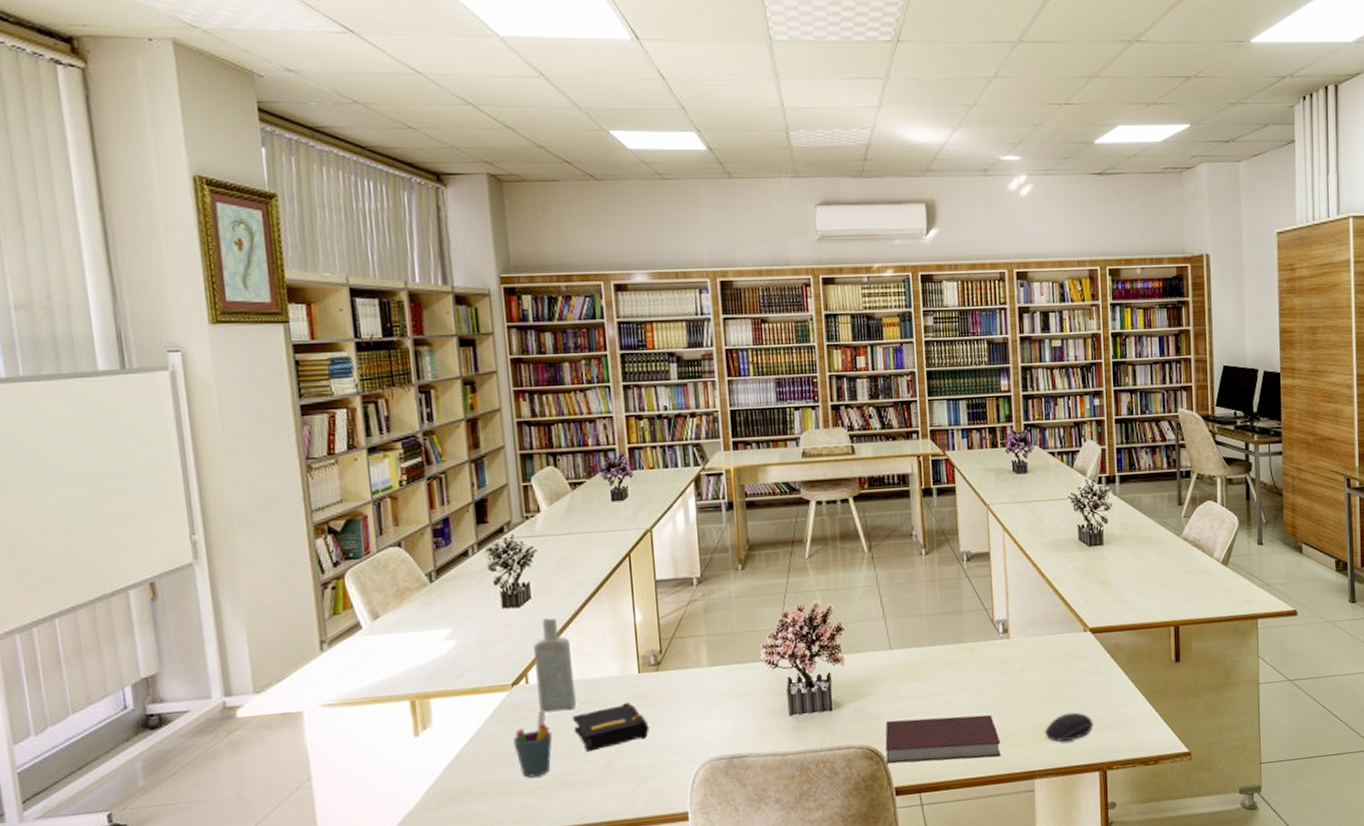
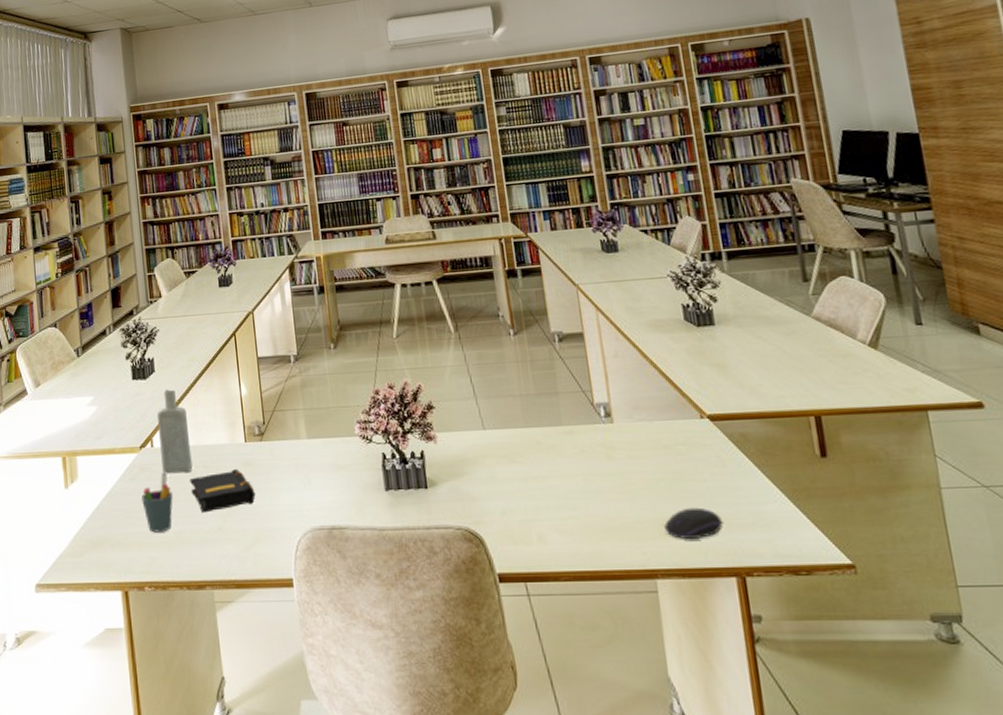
notebook: present [885,714,1001,764] -> none [483,502,615,551]

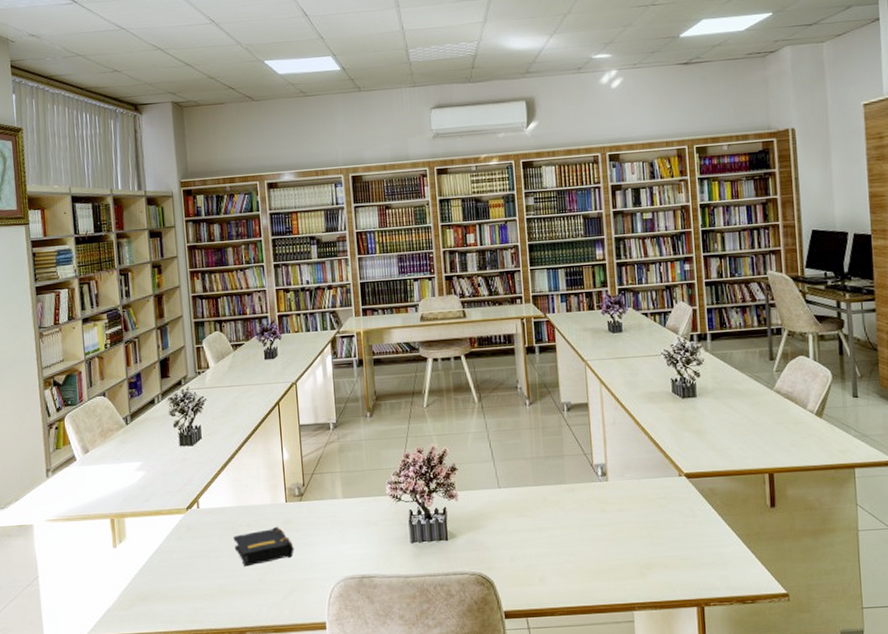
pen holder: present [141,473,173,533] -> none [187,531,217,586]
bottle: present [156,389,193,474] -> none [203,455,236,533]
computer mouse: present [664,507,724,539] -> none [643,550,690,577]

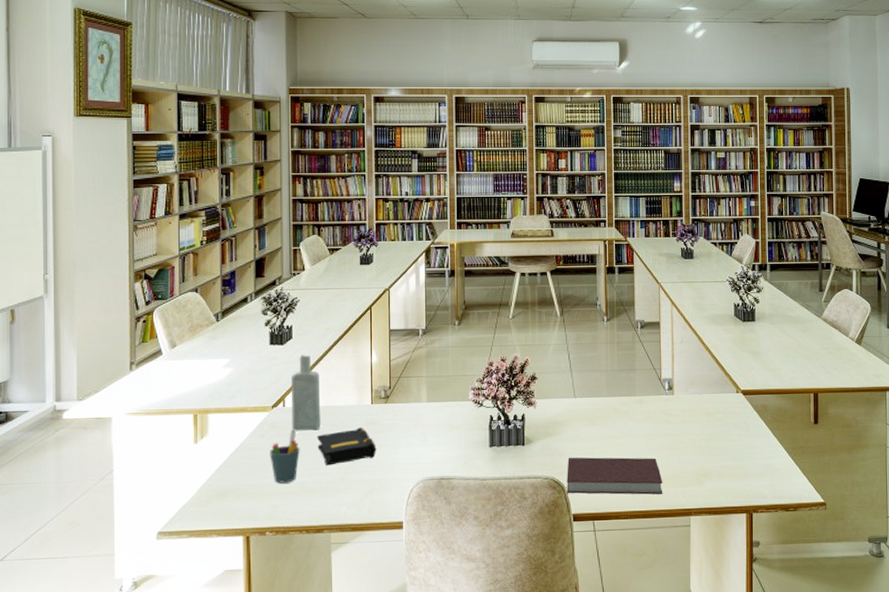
pen holder: none [187,531,217,586] -> present [270,430,300,483]
bottle: none [203,455,236,533] -> present [290,355,321,431]
notebook: none [495,549,602,590] -> present [567,457,663,495]

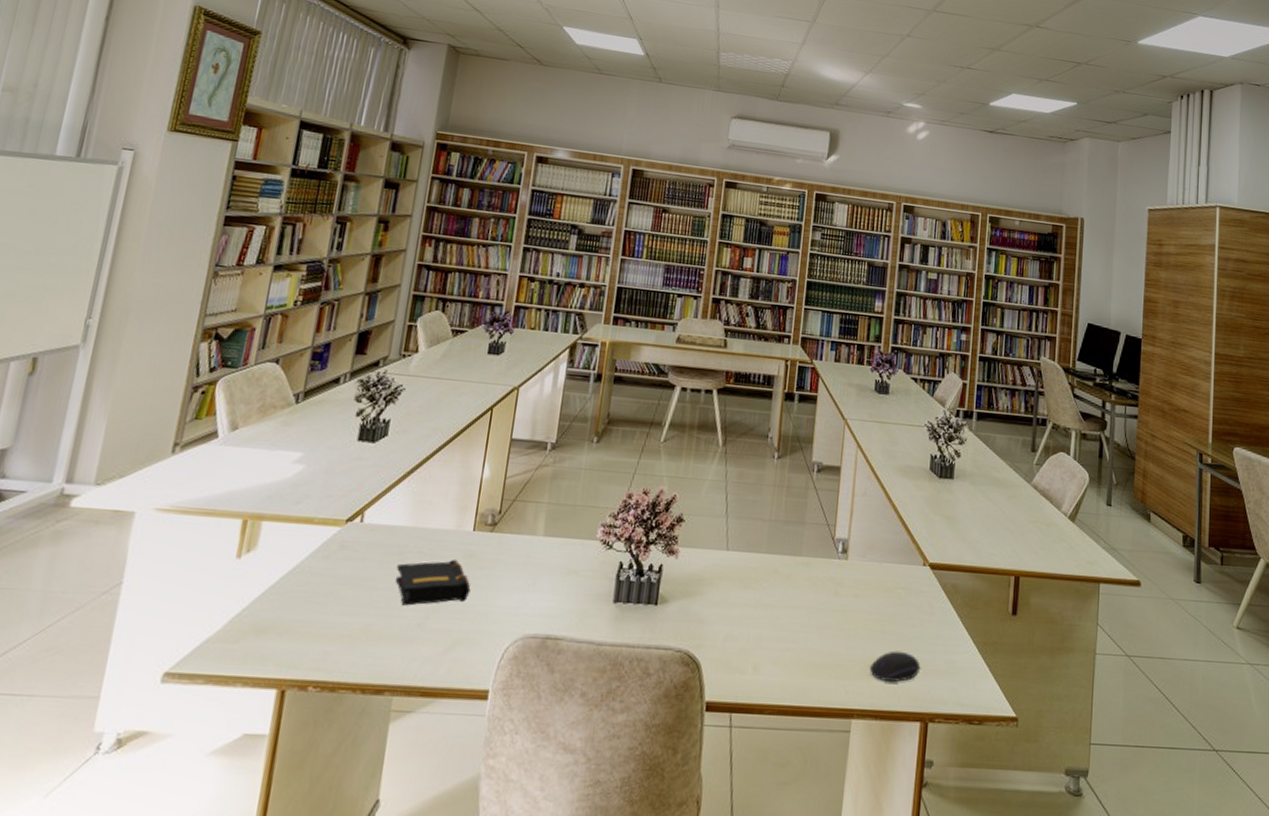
pen holder: present [270,430,300,483] -> none [331,554,373,624]
bottle: present [290,355,321,431] -> none [367,458,414,558]
notebook: present [567,457,663,495] -> none [702,626,823,686]
computer mouse: none [701,461,743,485] -> present [870,650,921,682]

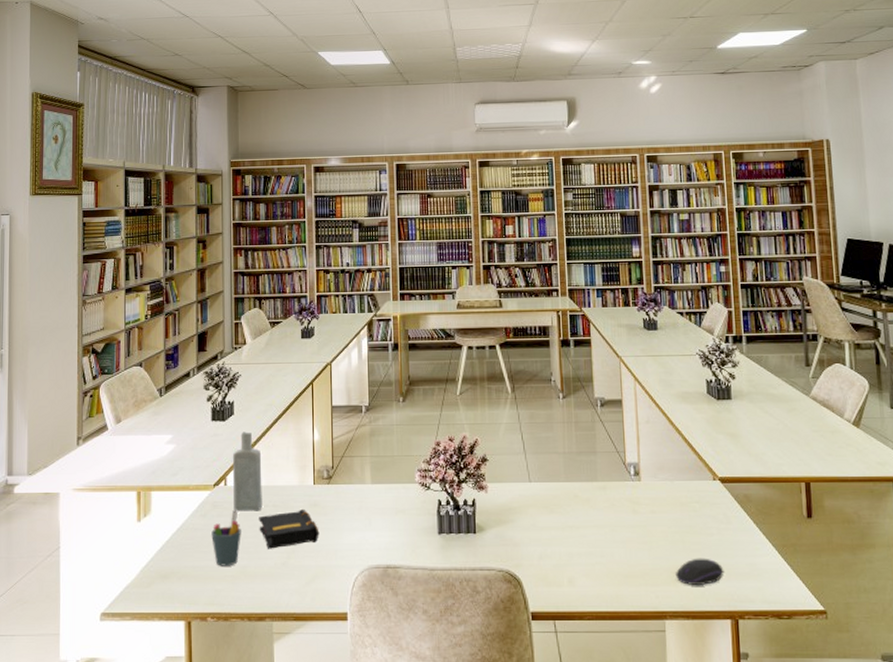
pen holder: none [331,554,373,624] -> present [211,510,241,566]
bottle: none [367,458,414,558] -> present [232,432,262,512]

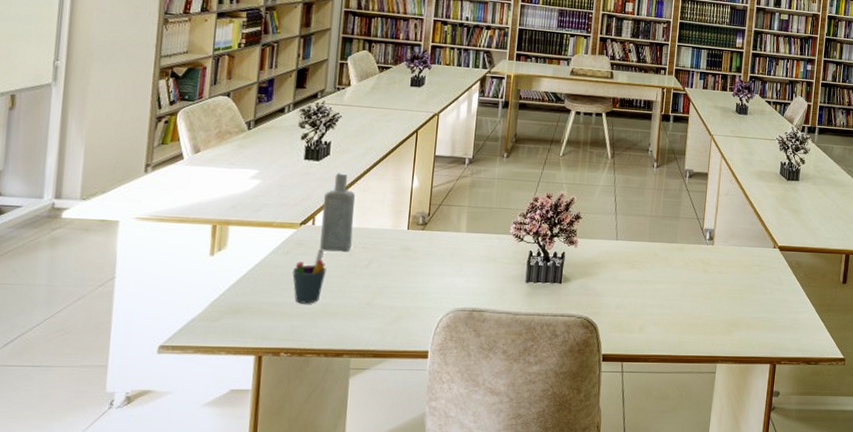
book: present [259,508,320,549] -> none [345,252,409,289]
computer mouse: present [676,558,724,585] -> none [731,312,771,335]

